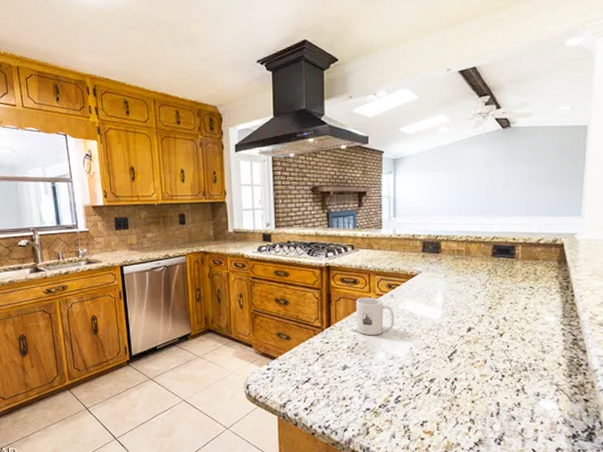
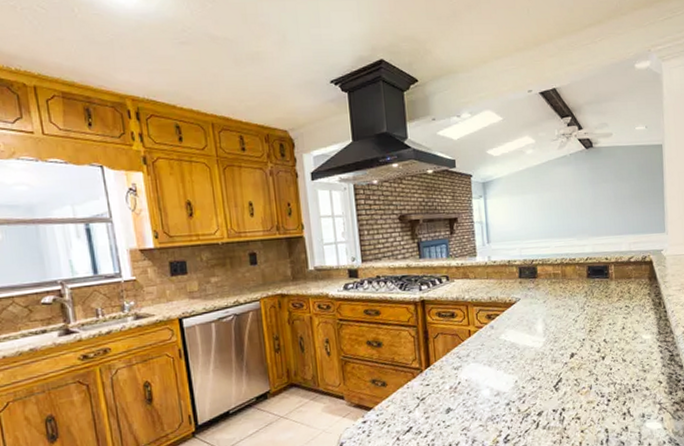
mug: present [356,297,395,336] -> none [455,330,497,373]

